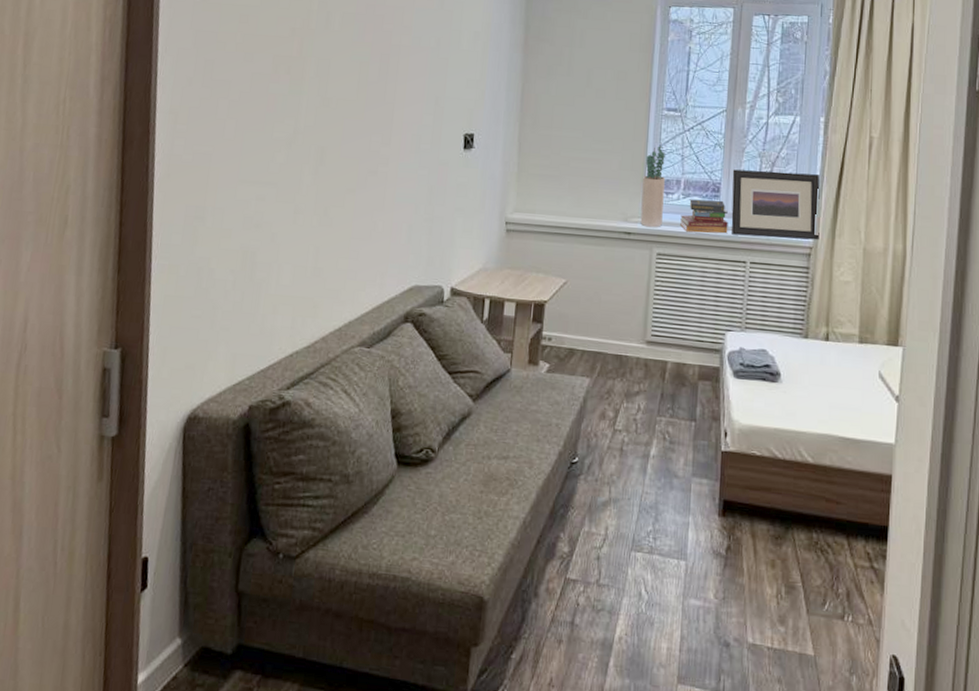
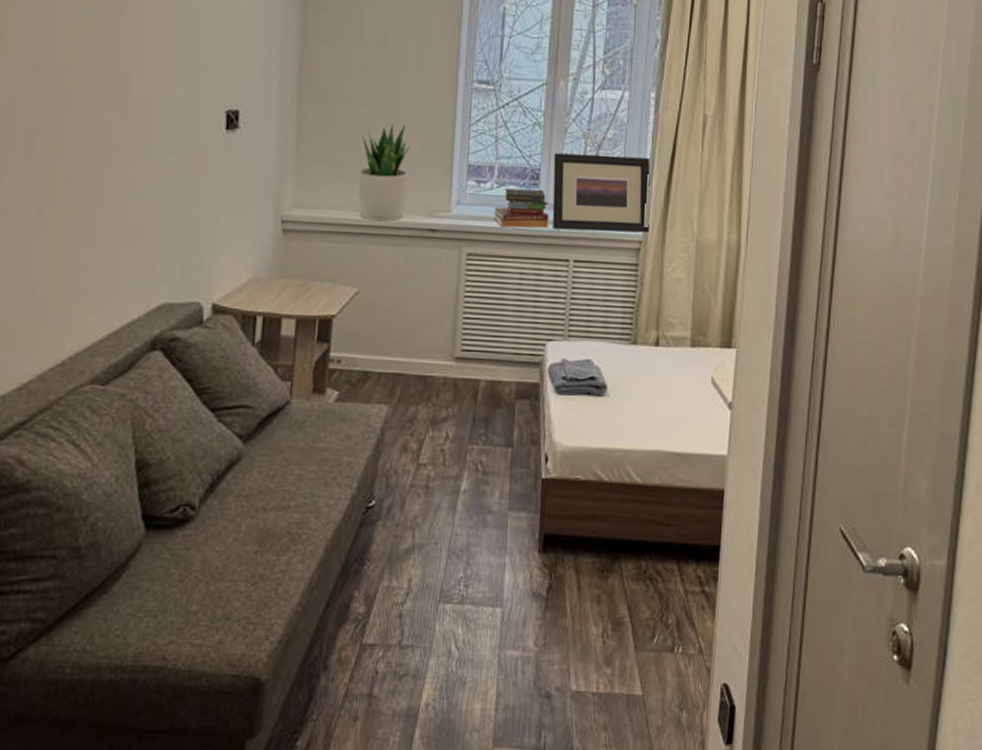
planter: none [567,144,610,226] -> present [358,124,410,222]
vase: present [640,142,665,228] -> none [447,121,476,224]

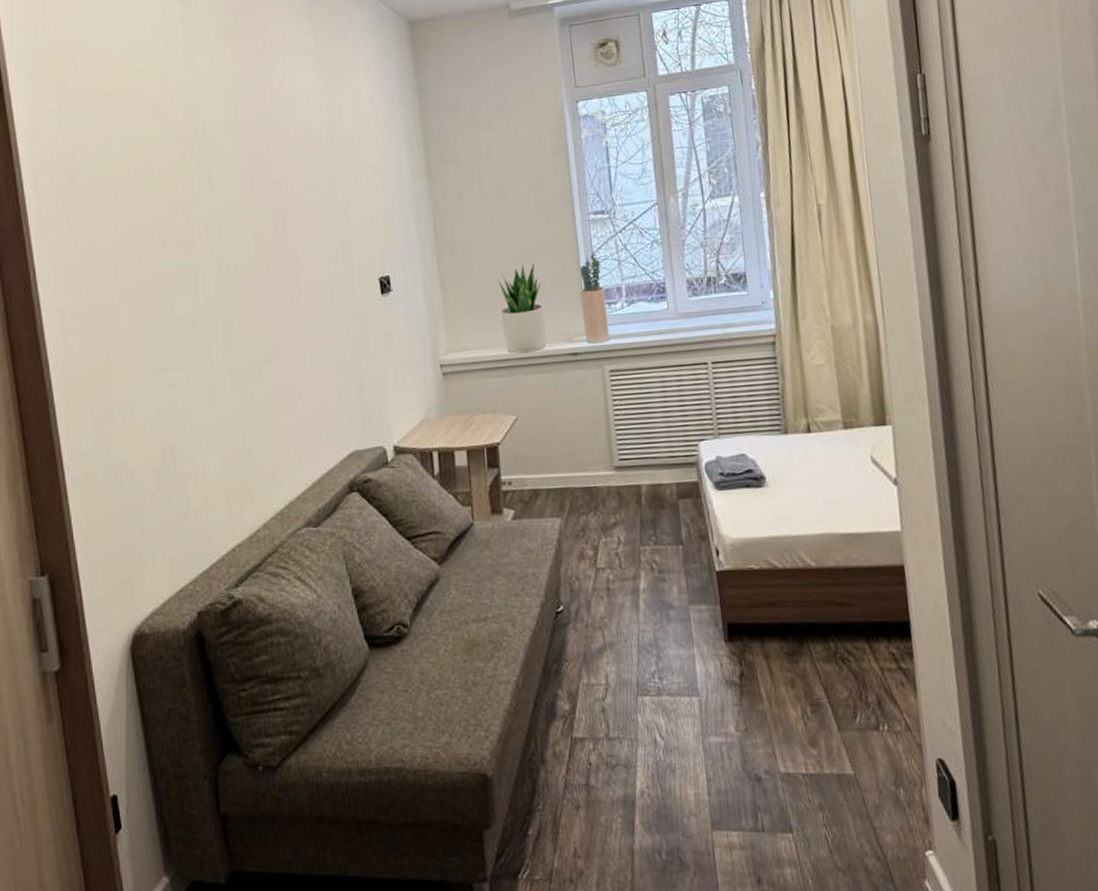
vase: none [447,121,476,224] -> present [580,249,610,345]
books: present [494,188,549,229] -> none [628,301,682,342]
picture frame: present [552,153,651,233] -> none [675,255,782,336]

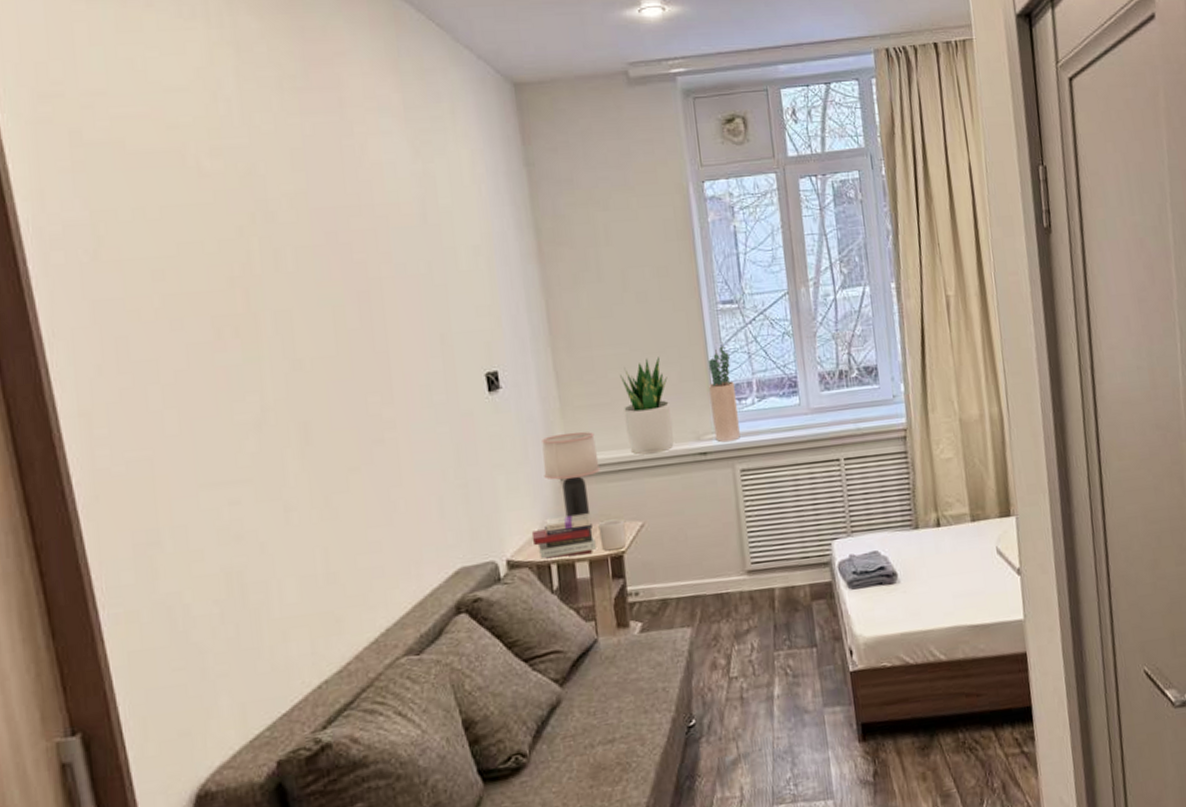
books: none [416,406,474,447] -> present [531,513,596,559]
table lamp: none [427,331,479,412] -> present [542,431,601,519]
mug: none [476,412,502,442] -> present [598,519,627,551]

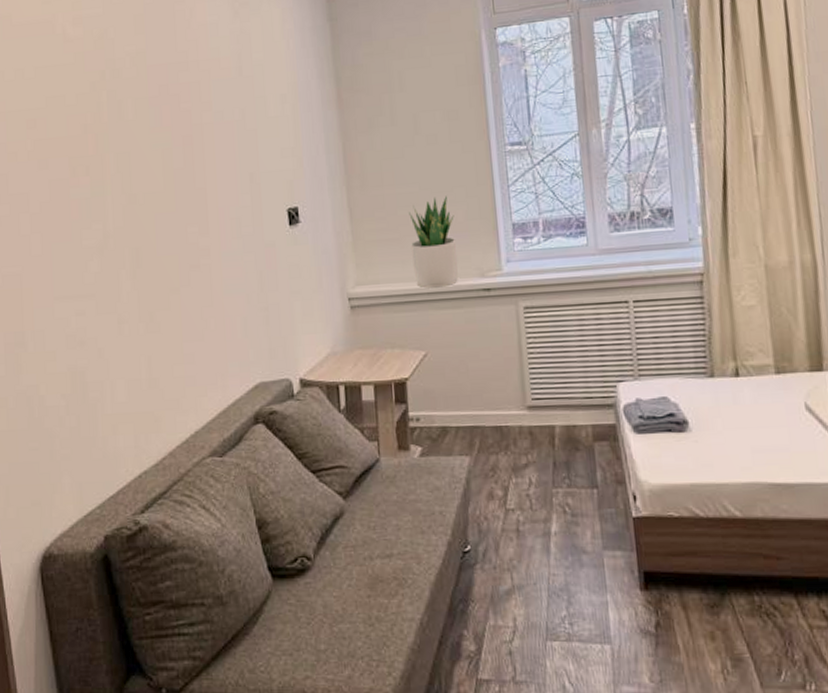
books: present [531,513,596,559] -> none [322,340,381,380]
table lamp: present [542,431,601,519] -> none [335,264,388,346]
mug: present [598,519,627,551] -> none [384,347,410,377]
vase: present [708,342,740,443] -> none [494,182,525,280]

